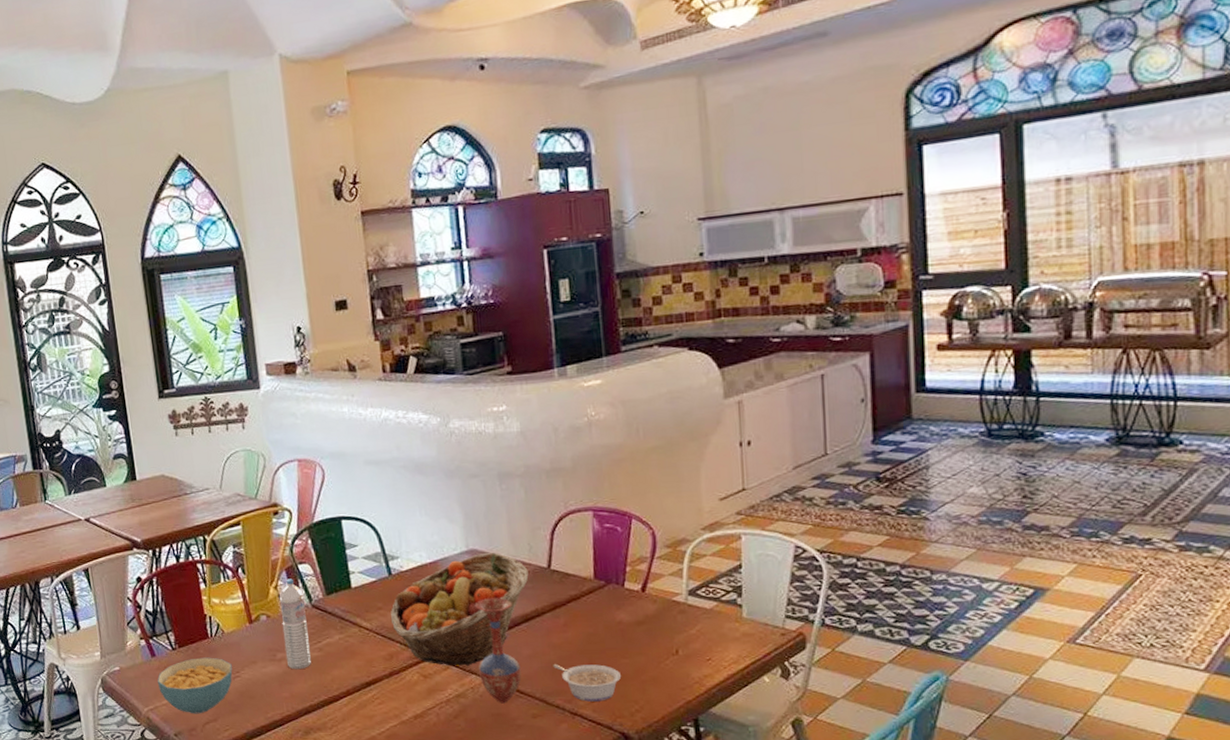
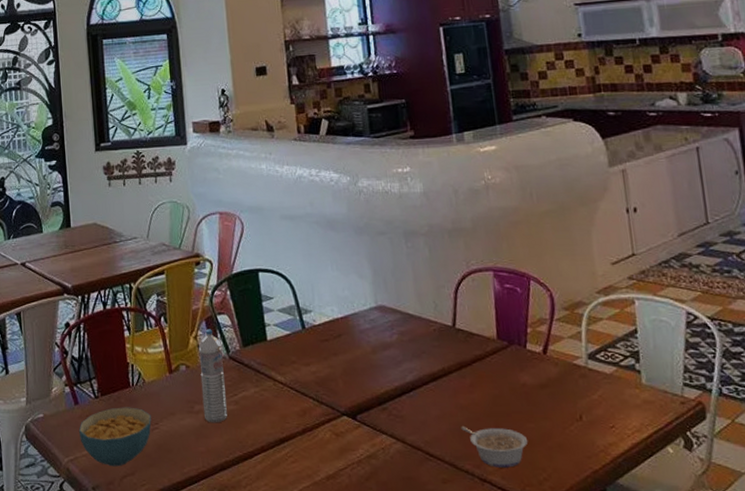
fruit basket: present [390,552,529,666] -> none [304,308,435,425]
vase: present [474,598,521,704] -> none [384,355,431,467]

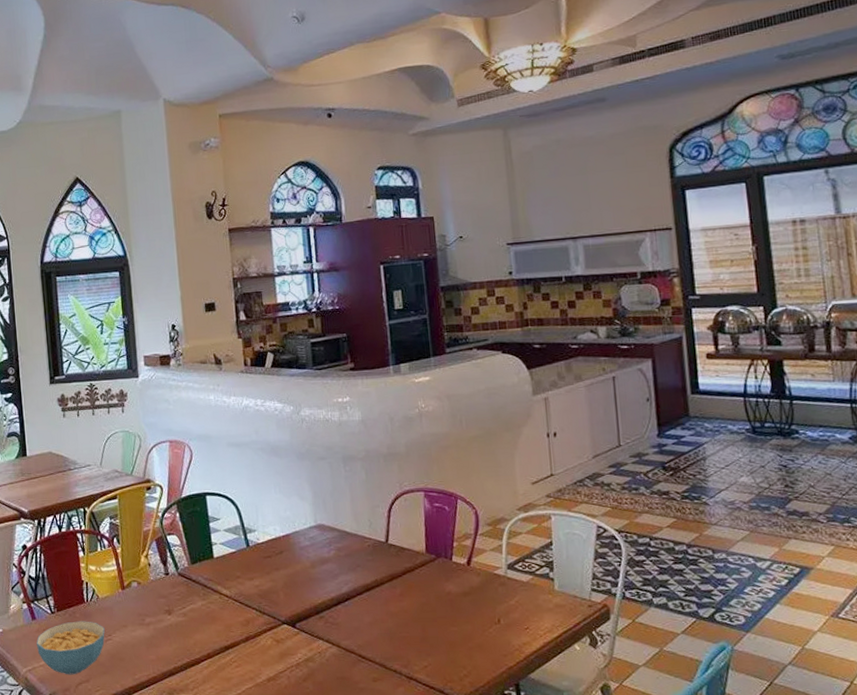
water bottle: present [198,329,228,423] -> none [149,548,177,634]
legume: present [461,427,527,468] -> none [391,631,450,667]

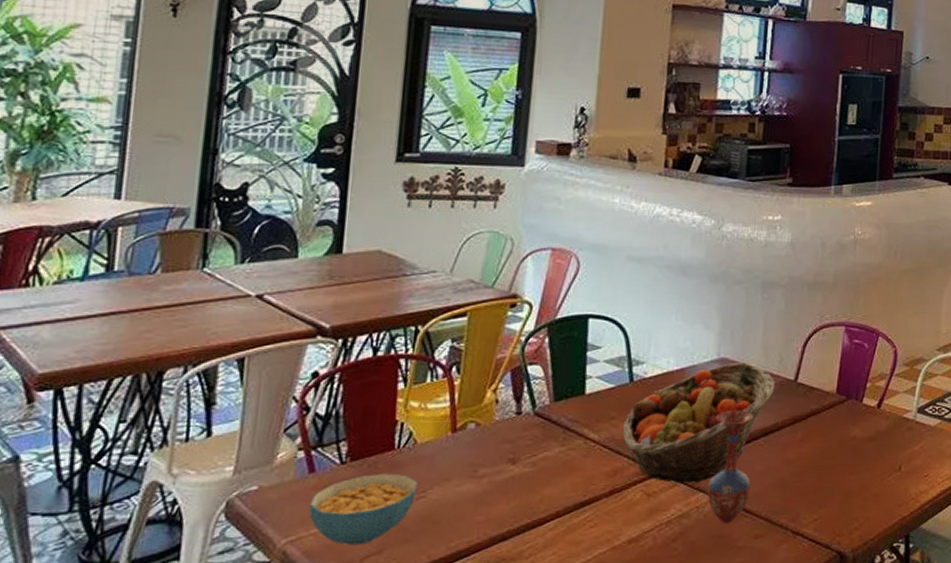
fruit basket: none [247,527,369,632] -> present [622,362,775,483]
vase: none [322,569,363,668] -> present [707,410,754,524]

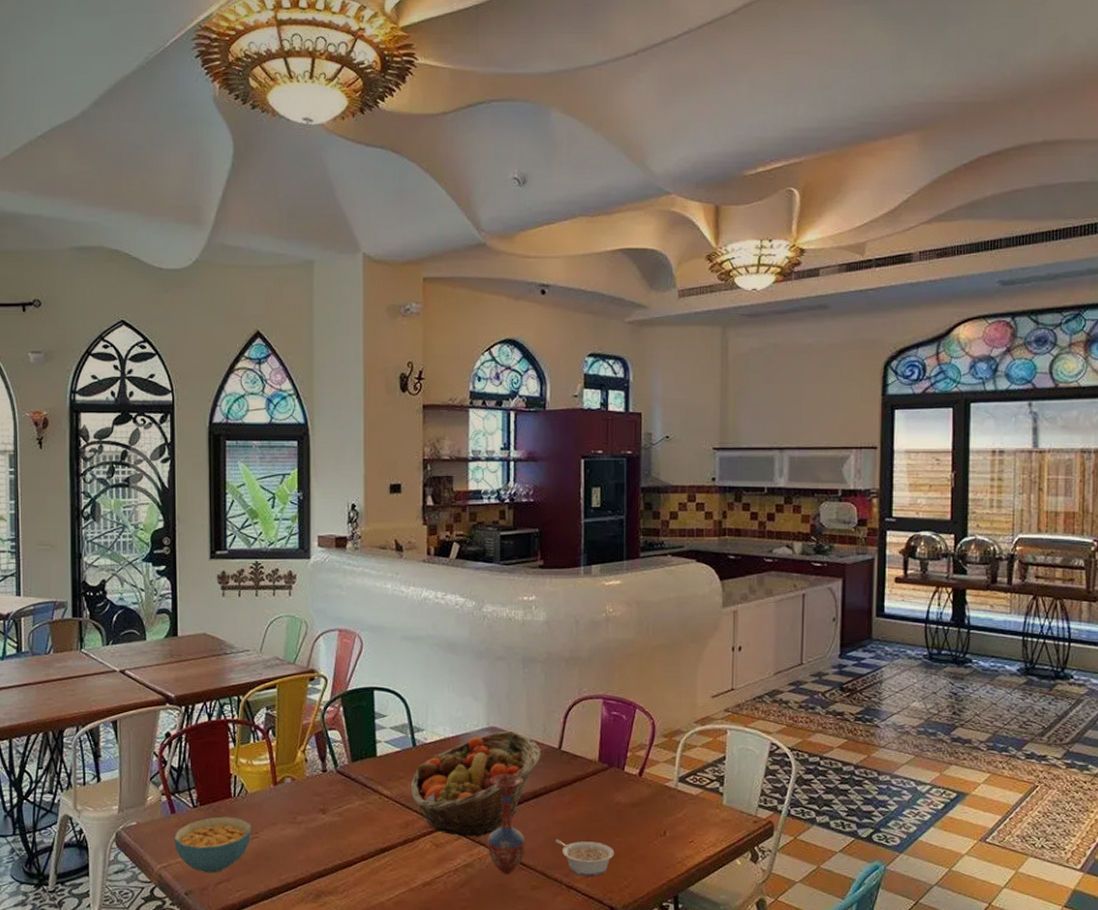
legume: none [783,481,846,520] -> present [555,840,614,876]

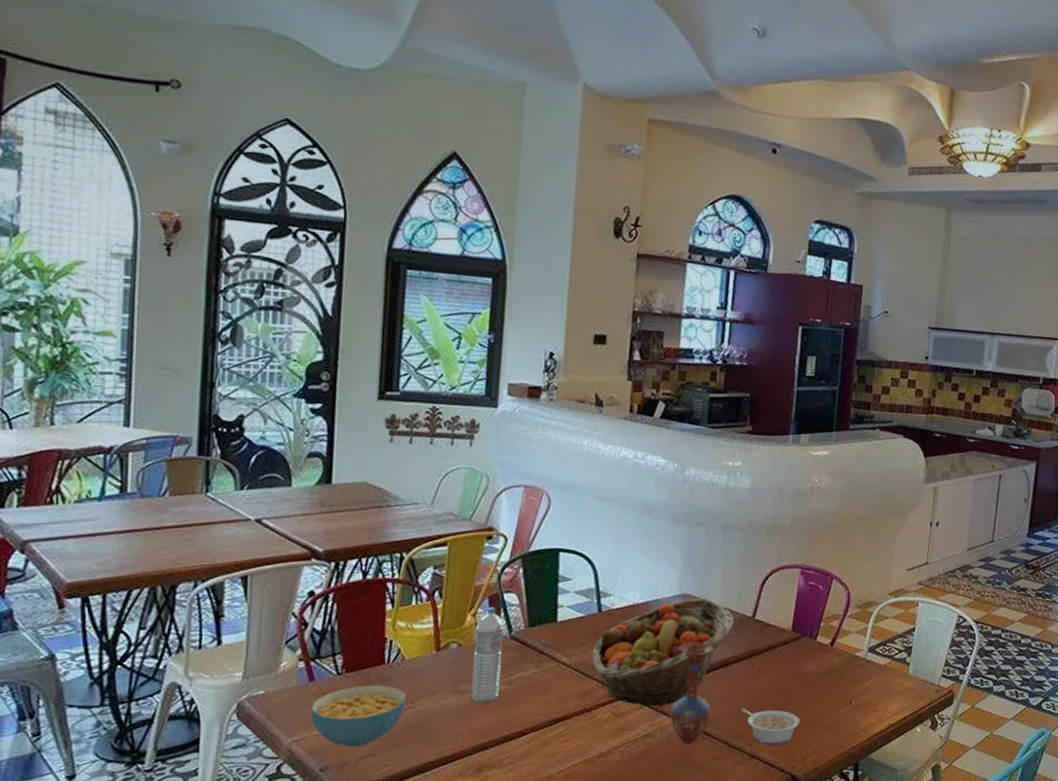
water bottle: none [306,743,331,834] -> present [470,607,504,703]

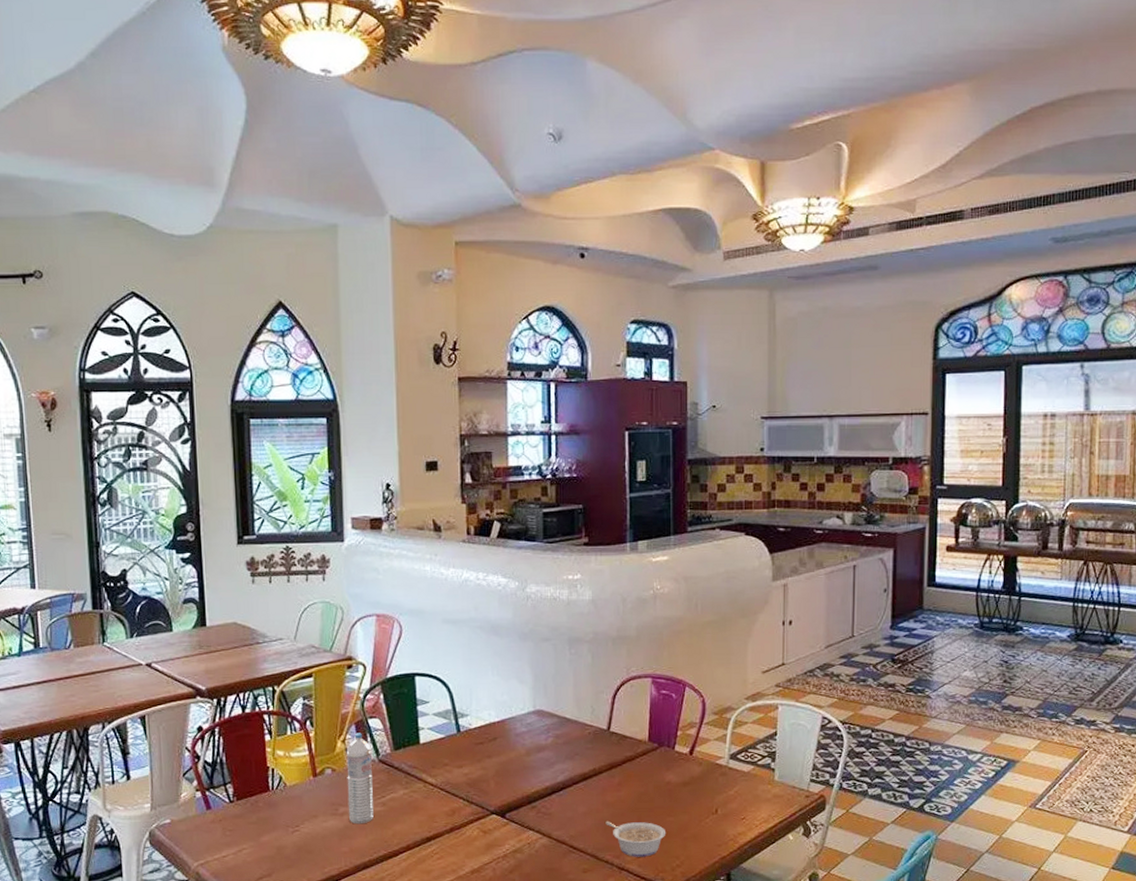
cereal bowl: present [310,685,407,747] -> none [210,810,292,869]
fruit basket: present [591,598,734,707] -> none [455,713,590,822]
vase: present [670,642,714,745] -> none [537,757,576,859]

